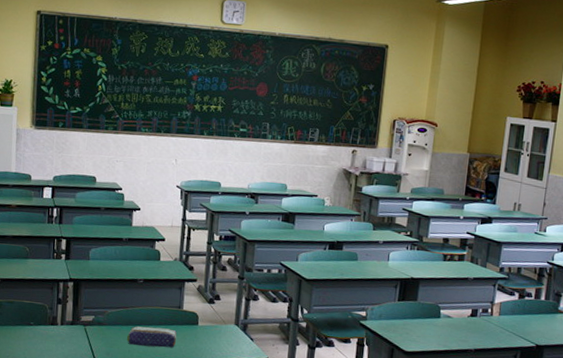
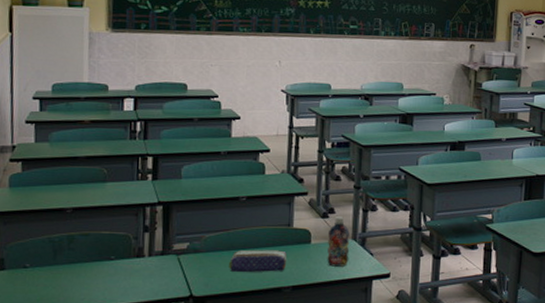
bottle: none [212,303,233,349] -> present [327,216,350,267]

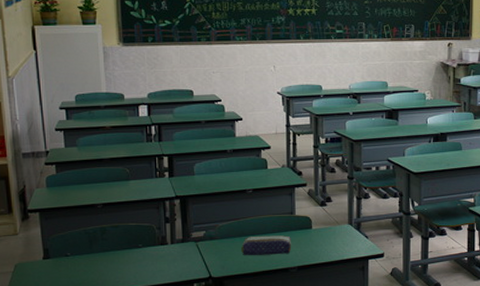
bottle: present [327,216,350,267] -> none [326,204,347,249]

